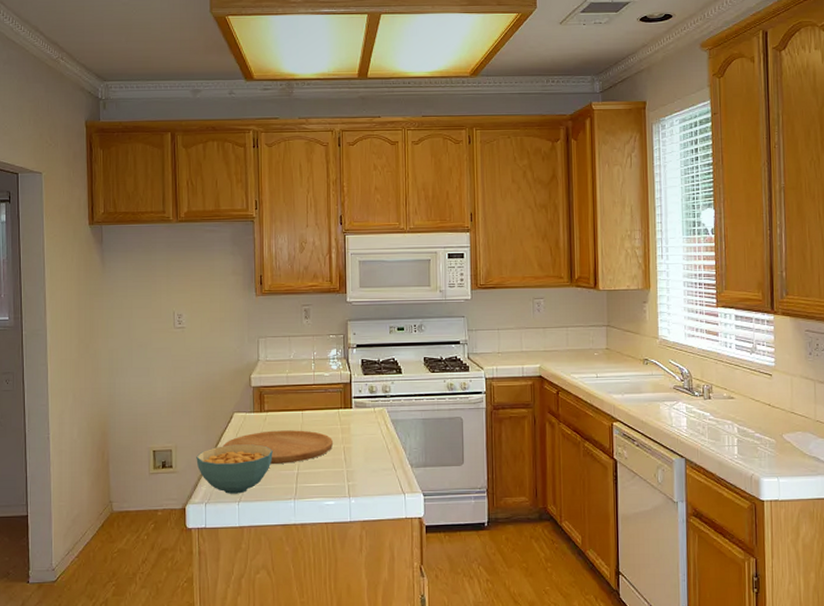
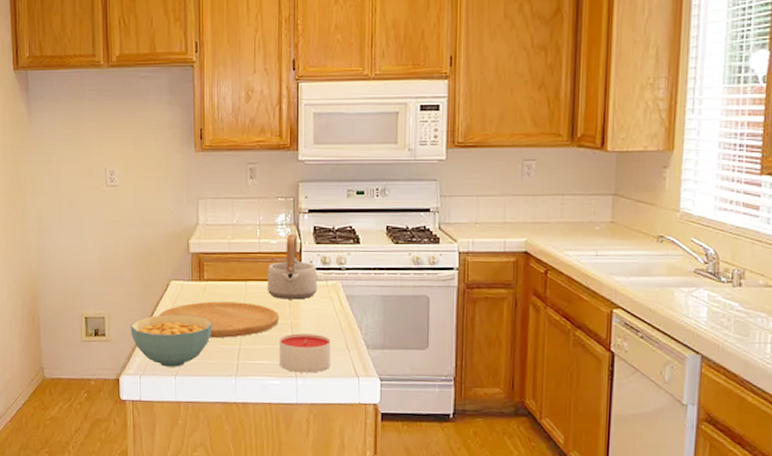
teapot: none [321,367,366,426] -> present [267,234,318,300]
candle: none [333,456,380,492] -> present [278,333,331,373]

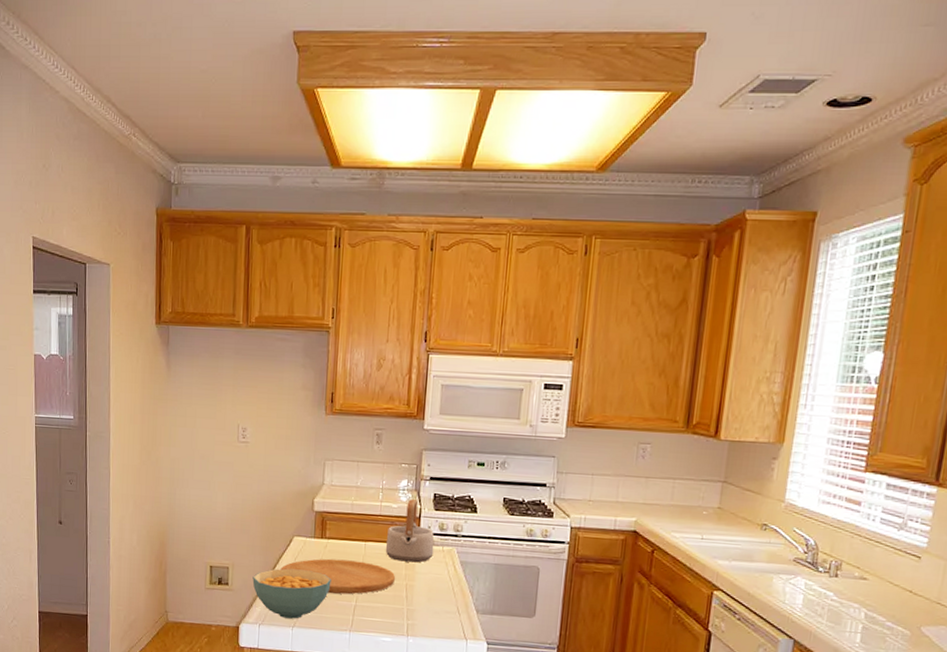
candle: present [278,333,331,373] -> none [392,594,443,633]

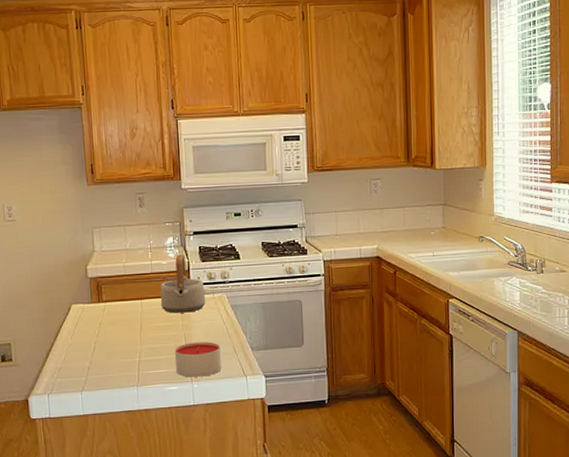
cereal bowl: present [252,568,331,619] -> none [36,334,114,384]
cutting board: present [280,558,396,595] -> none [62,319,174,354]
candle: none [392,594,443,633] -> present [174,342,221,377]

